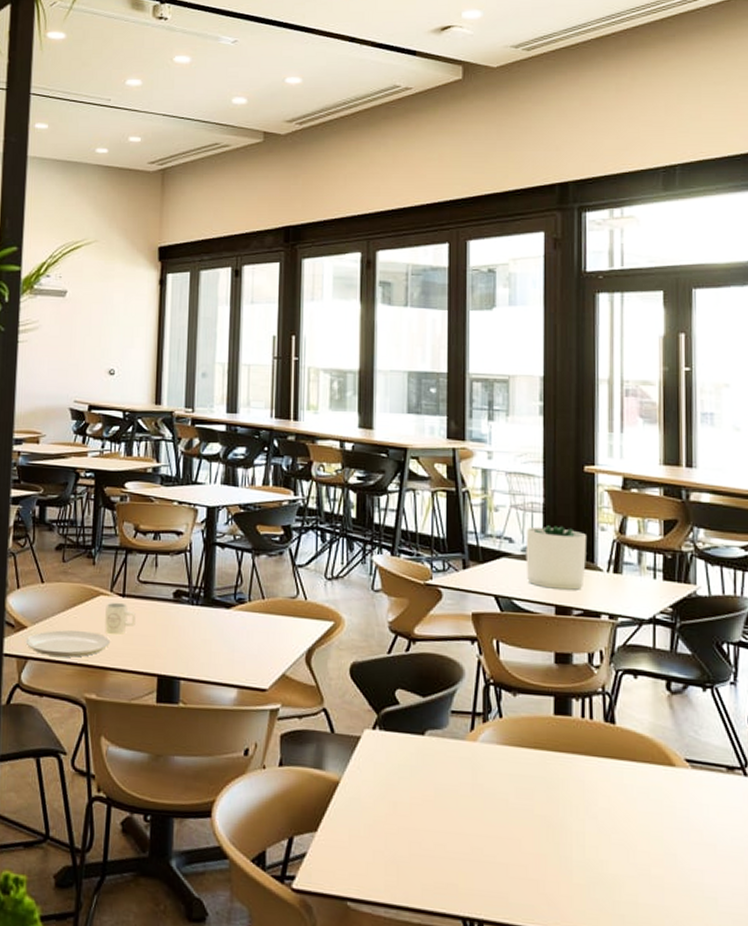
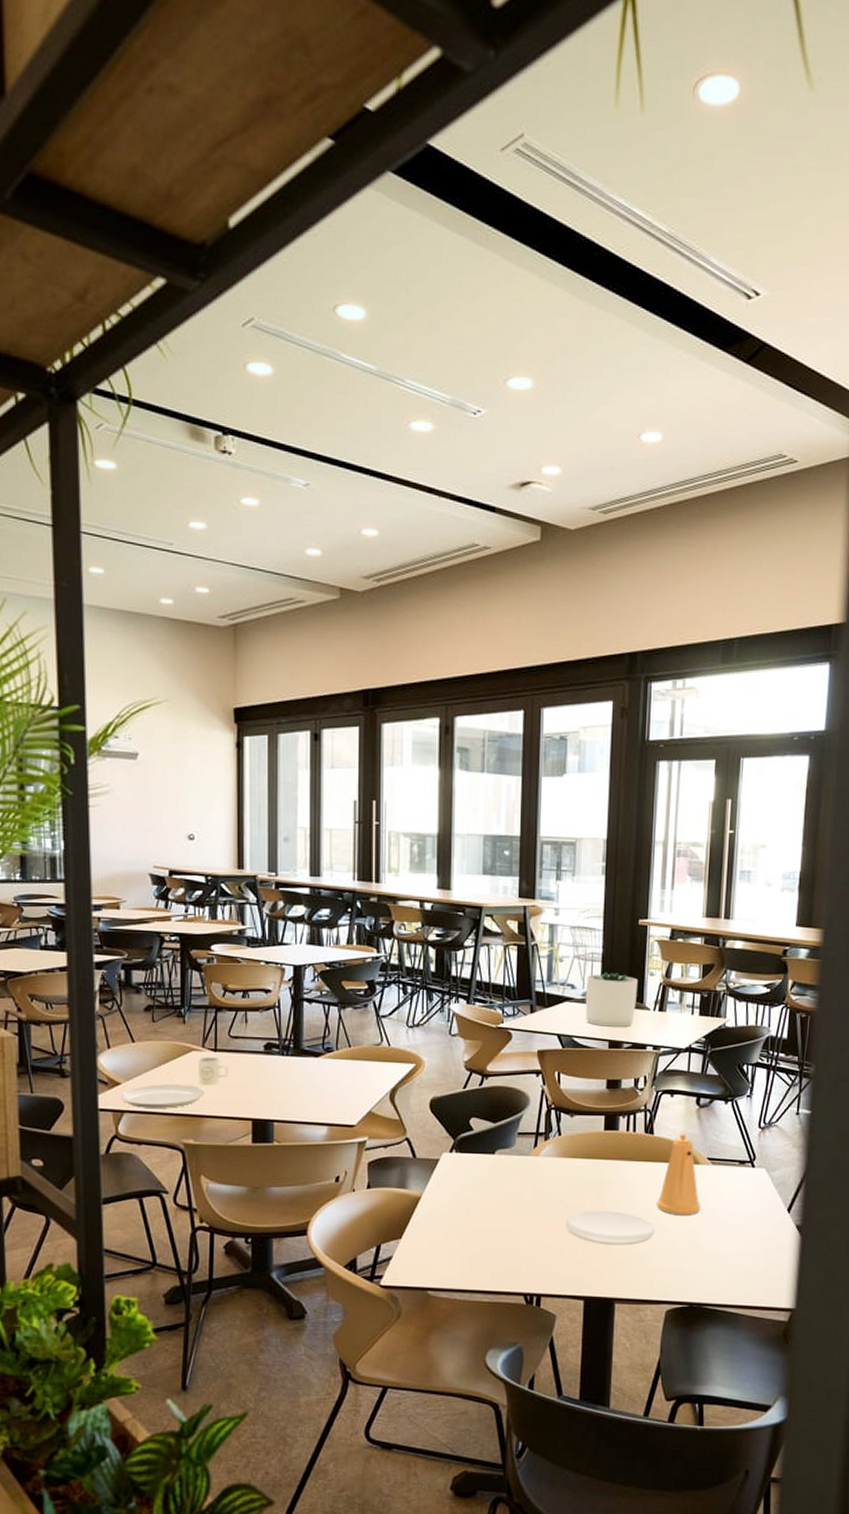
plate: none [510,816,624,866] -> present [565,1211,656,1246]
coffee pot: none [624,724,681,833] -> present [657,1133,701,1215]

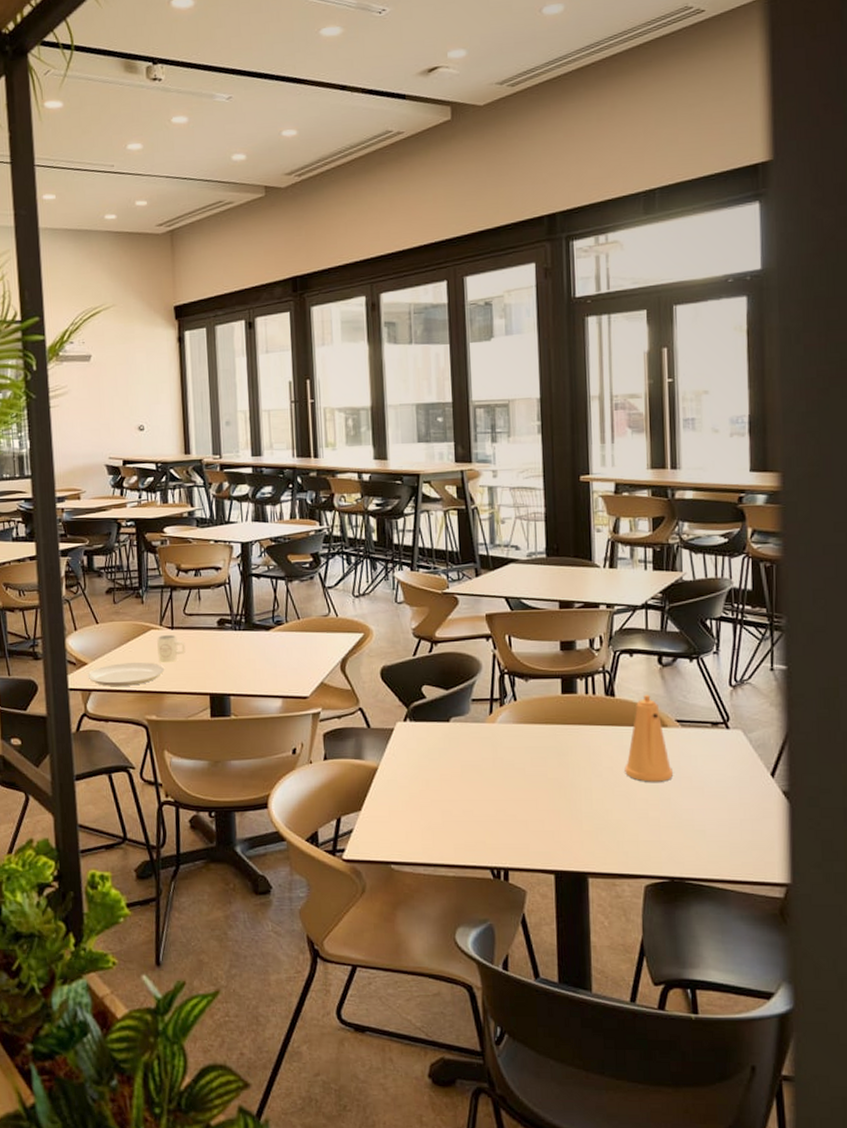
plate: present [565,1211,656,1246] -> none [528,779,626,816]
planter: present [585,973,637,1027] -> none [530,531,585,587]

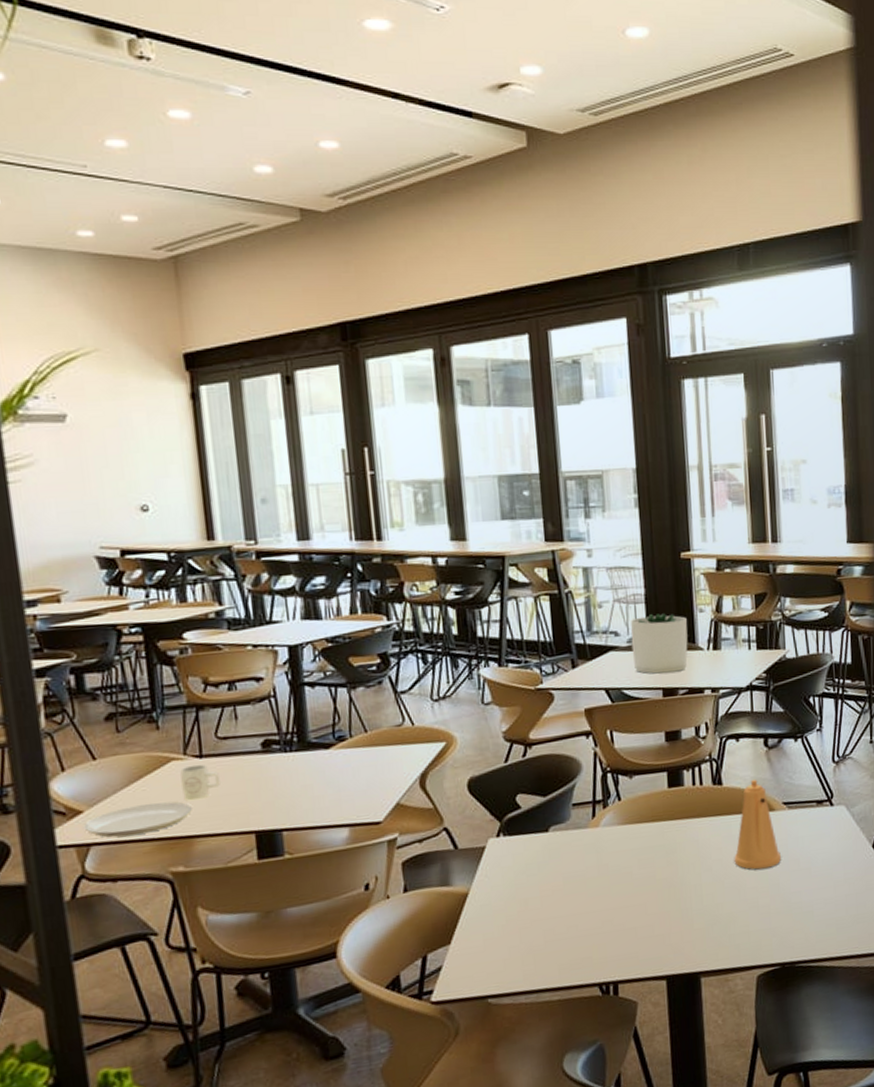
planter: none [530,531,585,587] -> present [630,613,688,674]

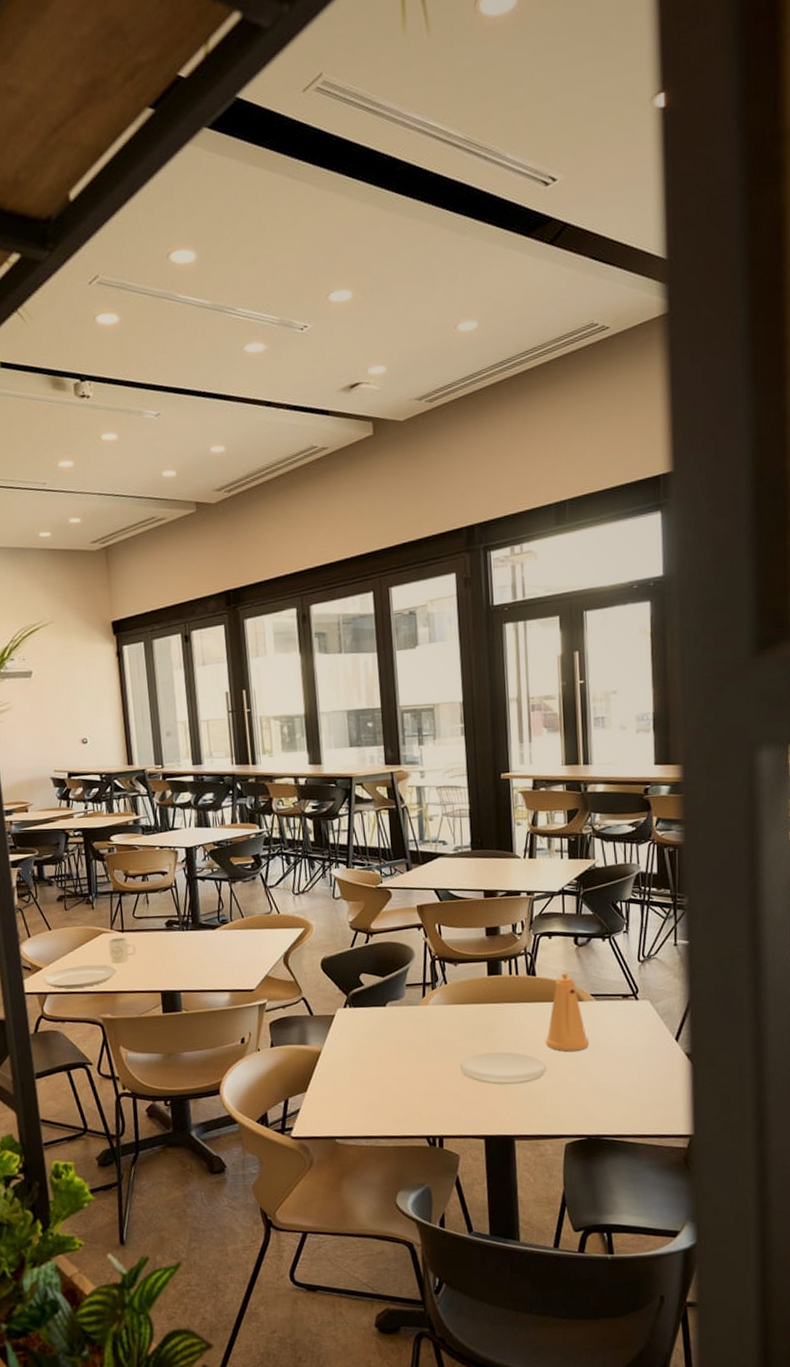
planter: present [630,613,688,674] -> none [456,826,507,878]
plate: none [636,875,736,915] -> present [459,1052,547,1085]

